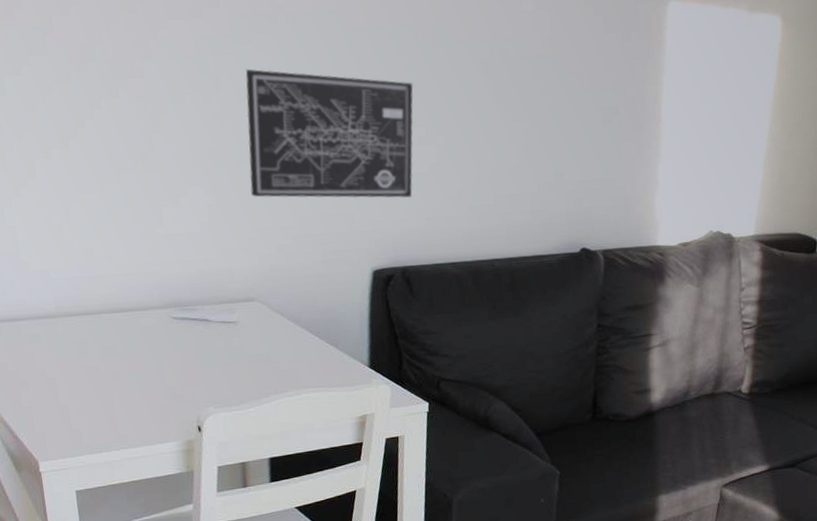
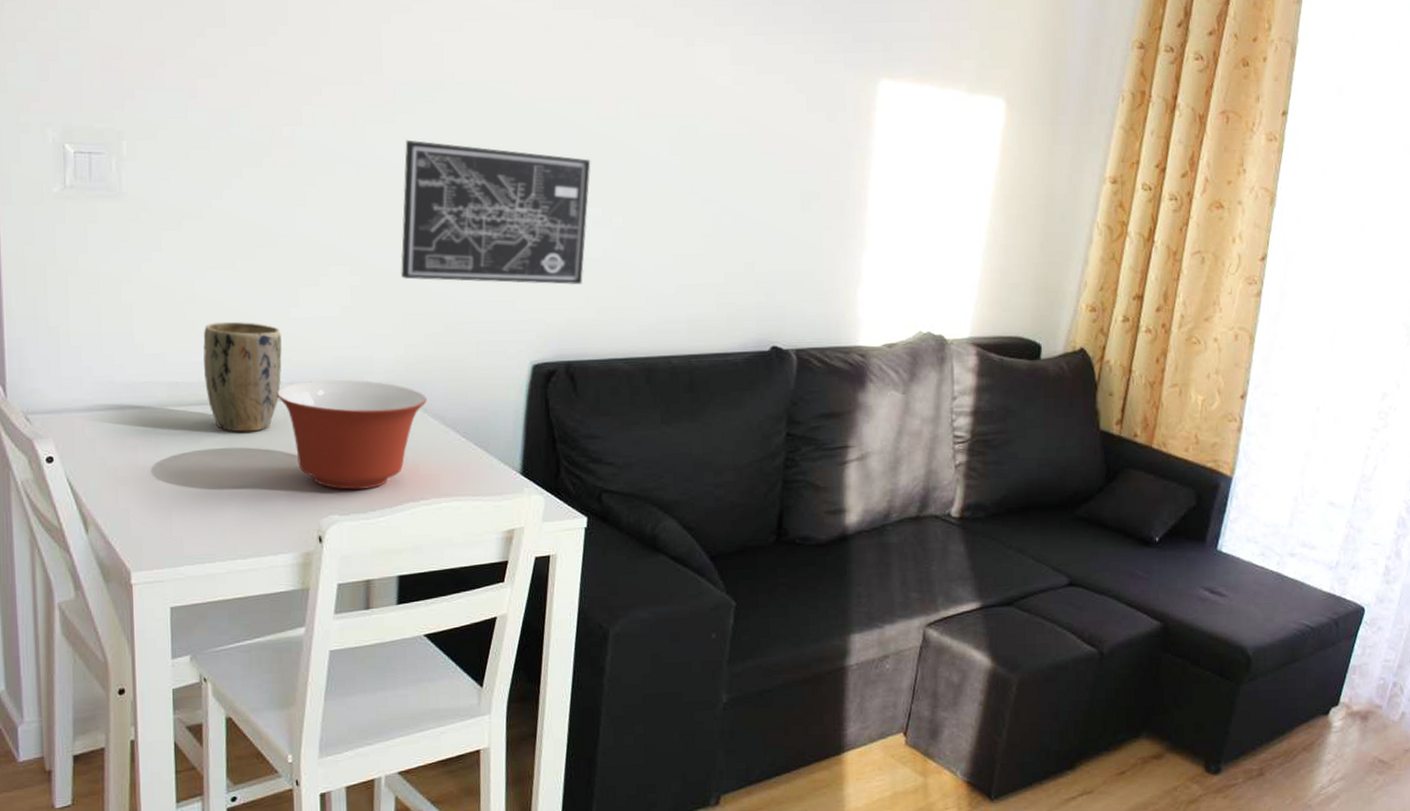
plant pot: none [81,239,153,338] -> present [203,321,282,432]
mixing bowl: none [149,288,283,385] -> present [276,379,427,490]

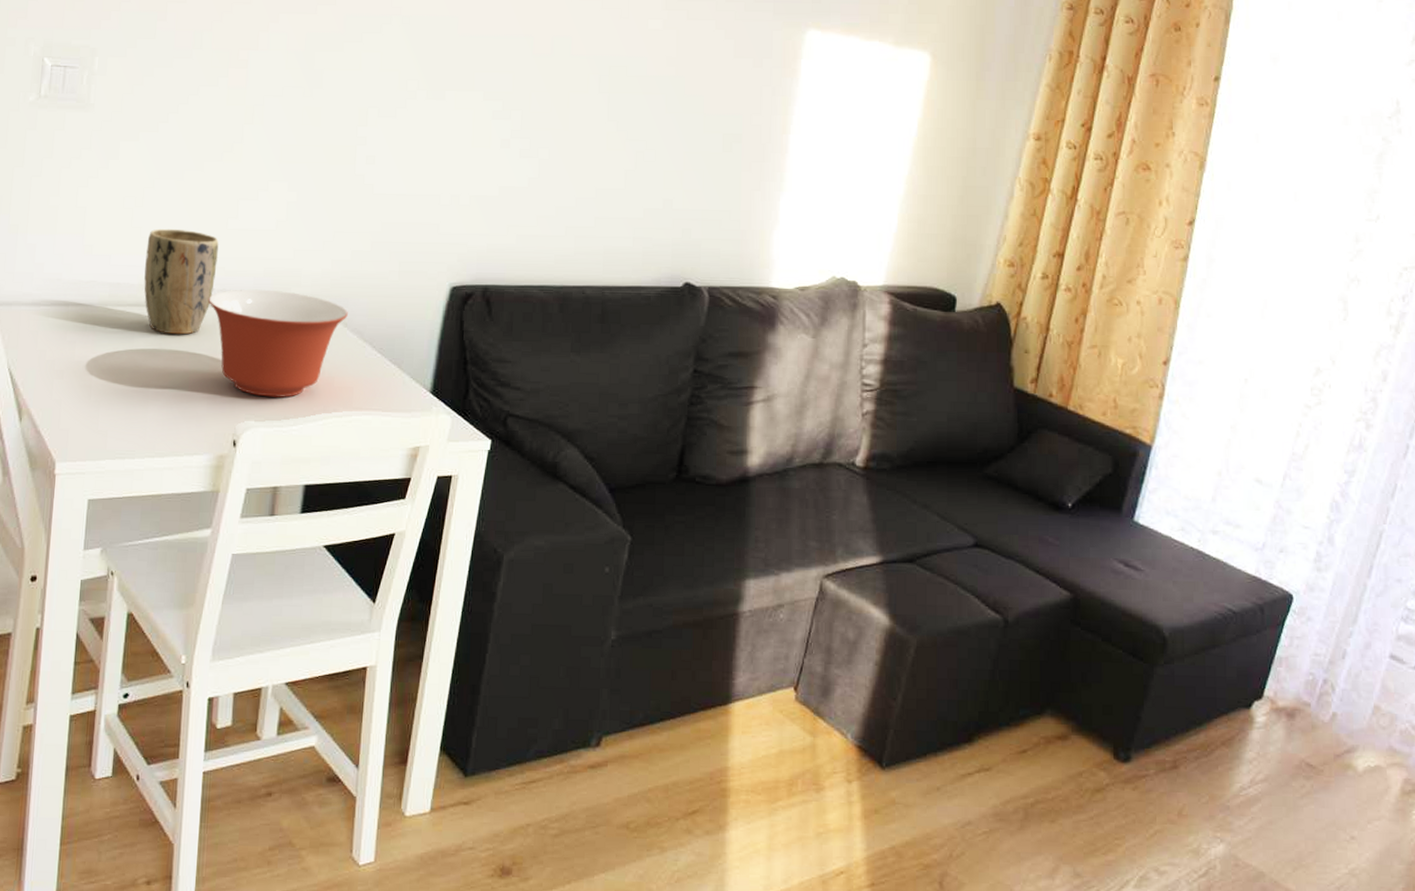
wall art: present [400,139,591,286] -> none [334,67,523,212]

